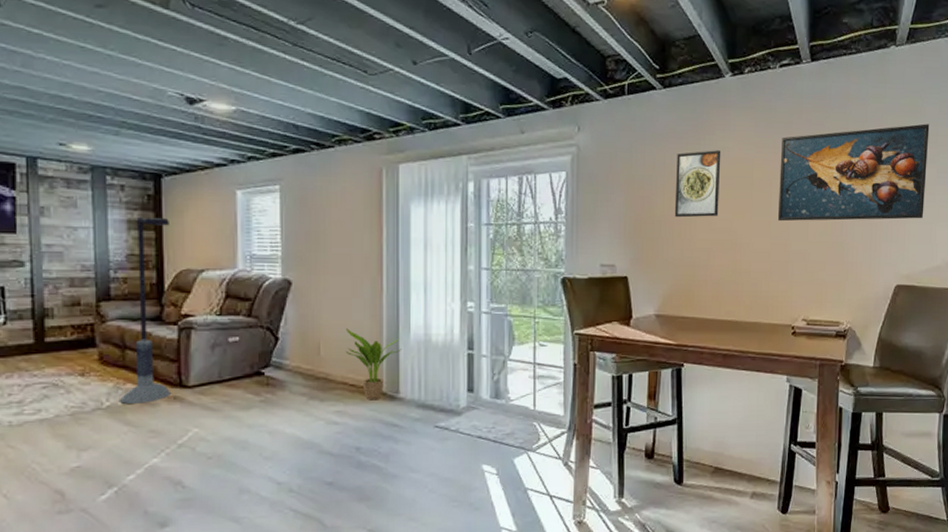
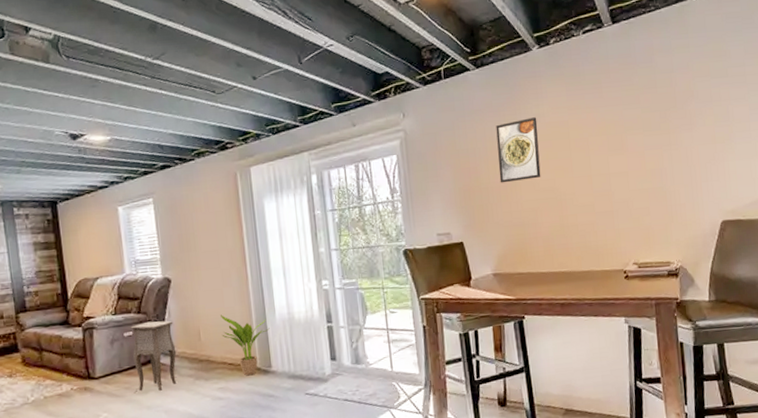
floor lamp: present [118,216,172,404] -> none [40,238,83,398]
side table: none [233,327,290,409] -> present [130,321,177,394]
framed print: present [777,124,930,222] -> none [593,65,742,175]

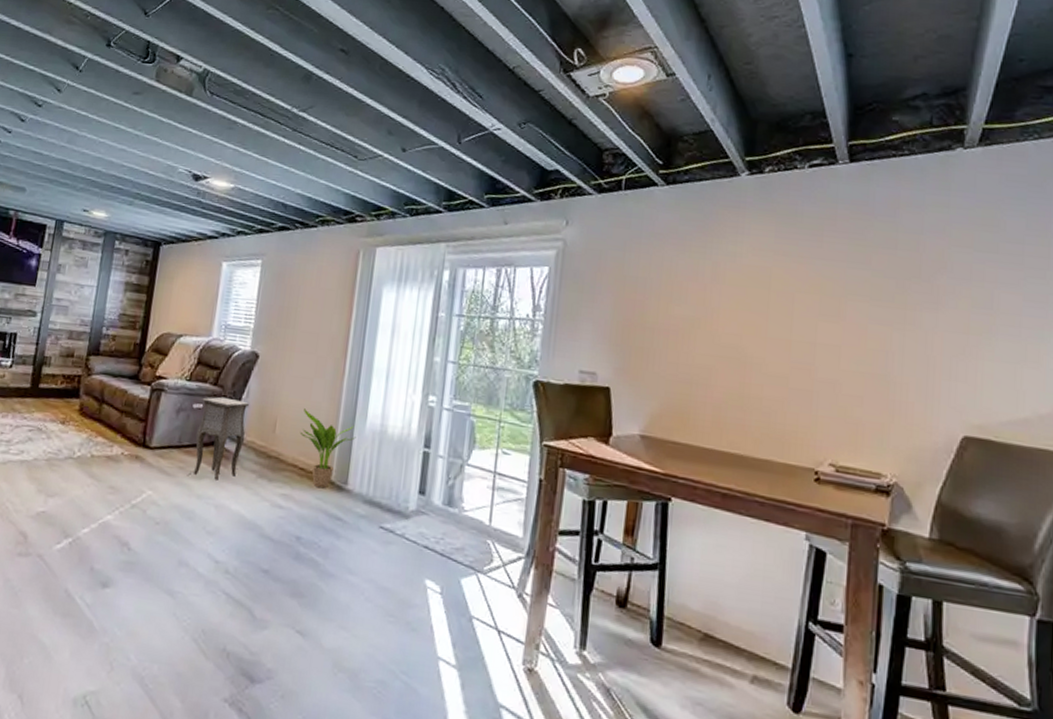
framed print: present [496,117,541,183] -> none [670,254,732,330]

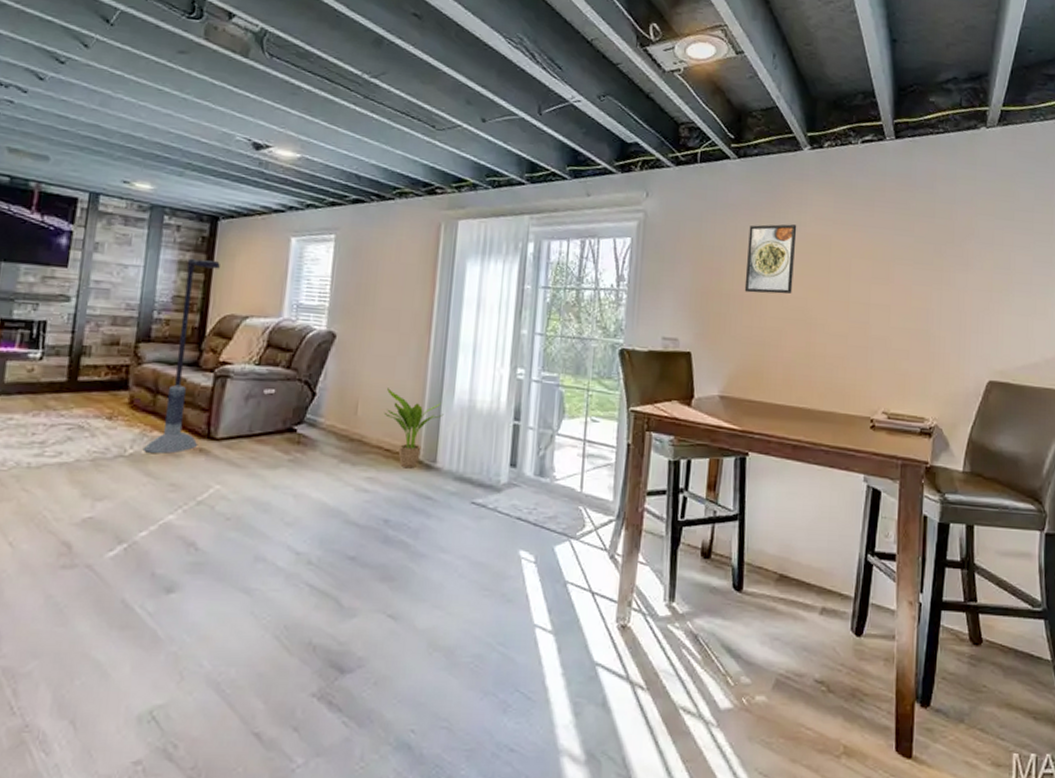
floor lamp: none [88,279,160,459] -> present [142,258,220,454]
side table: present [187,397,250,480] -> none [260,380,328,468]
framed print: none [670,254,732,330] -> present [744,224,797,294]

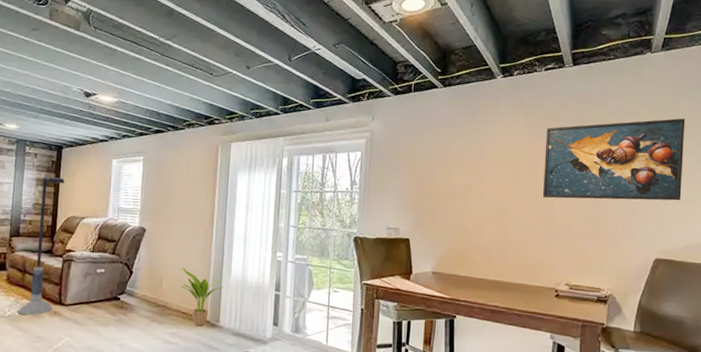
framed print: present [744,224,797,294] -> none [451,137,493,192]
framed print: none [856,209,1024,310] -> present [542,118,685,201]

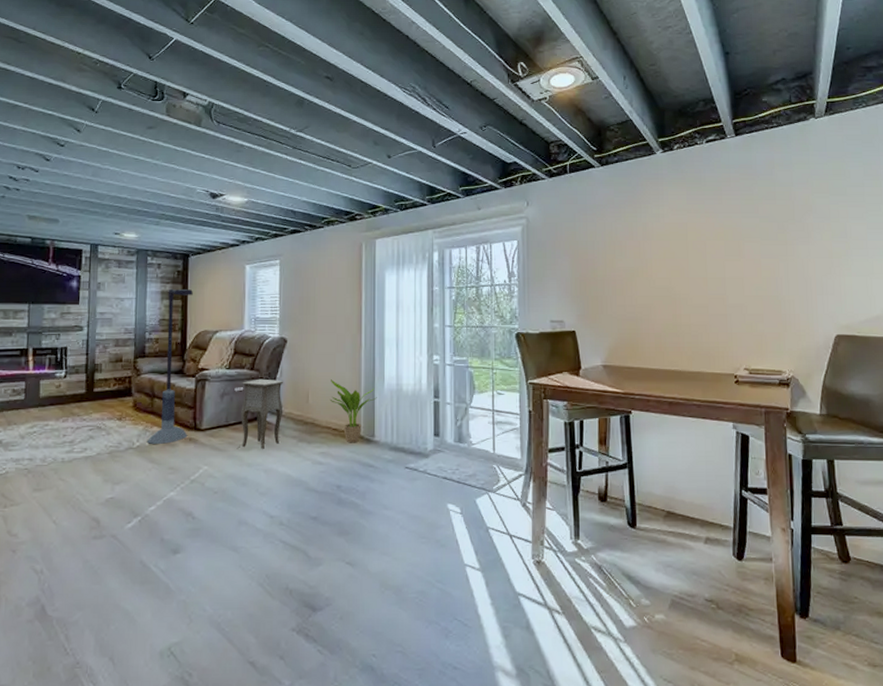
side table: none [95,262,141,326] -> present [236,378,284,449]
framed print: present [542,118,685,201] -> none [712,185,858,278]

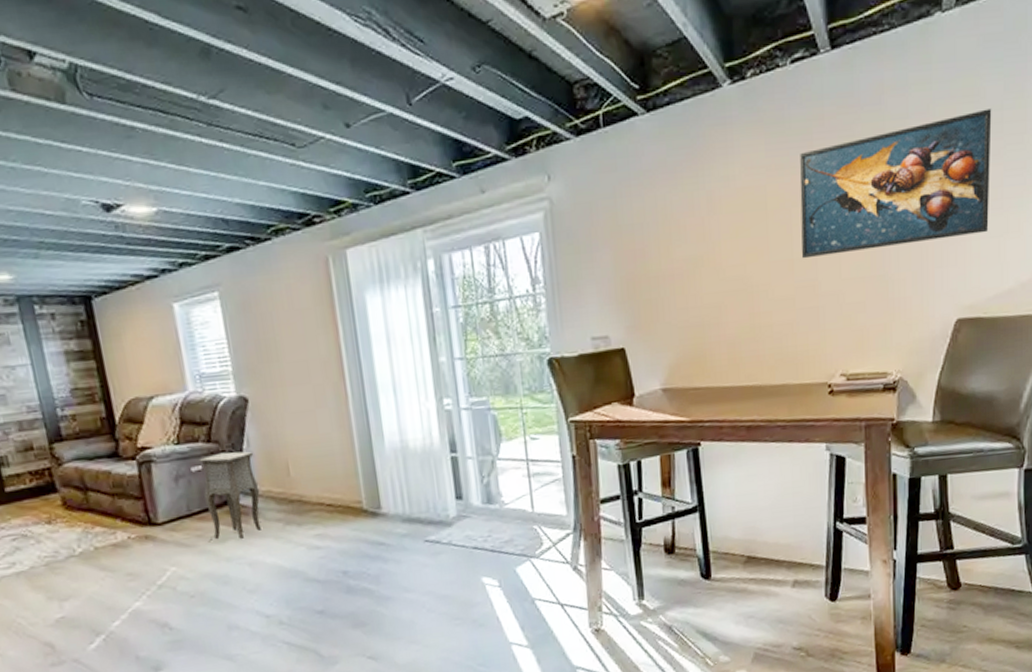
floor lamp: present [146,288,193,444] -> none [73,344,143,548]
potted plant: present [329,379,377,443] -> none [314,443,378,520]
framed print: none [712,185,858,278] -> present [800,108,992,259]

